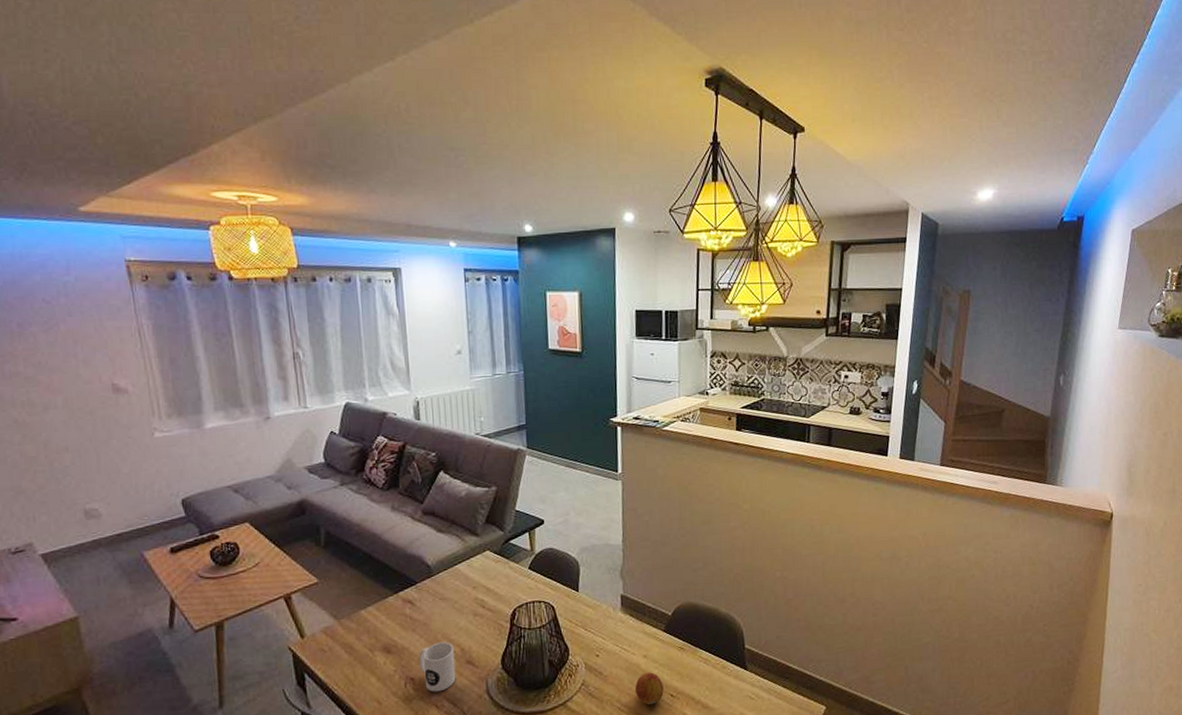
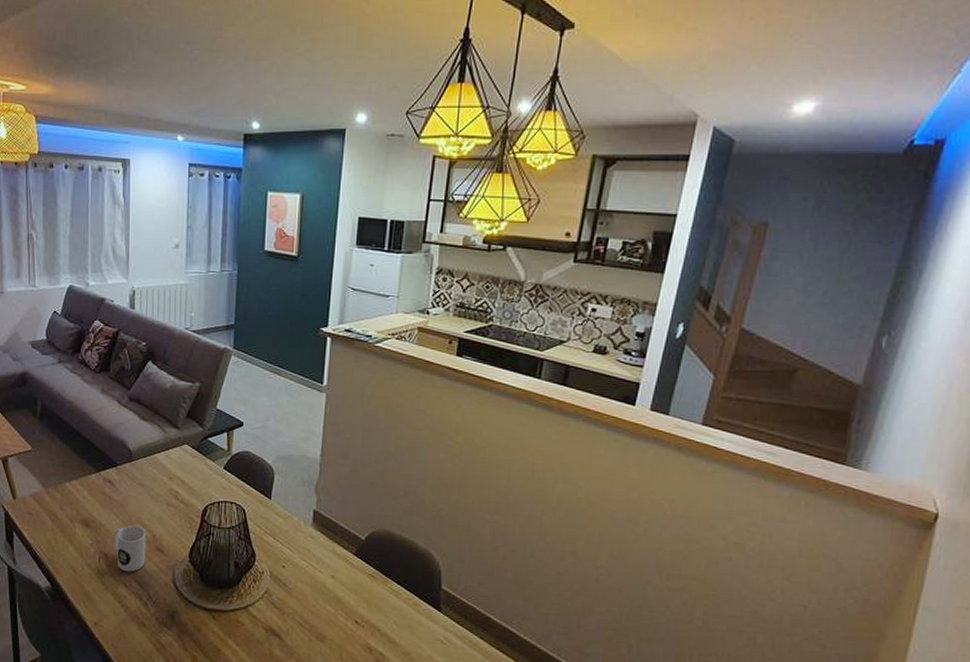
fruit: present [635,672,664,706] -> none [319,593,349,628]

